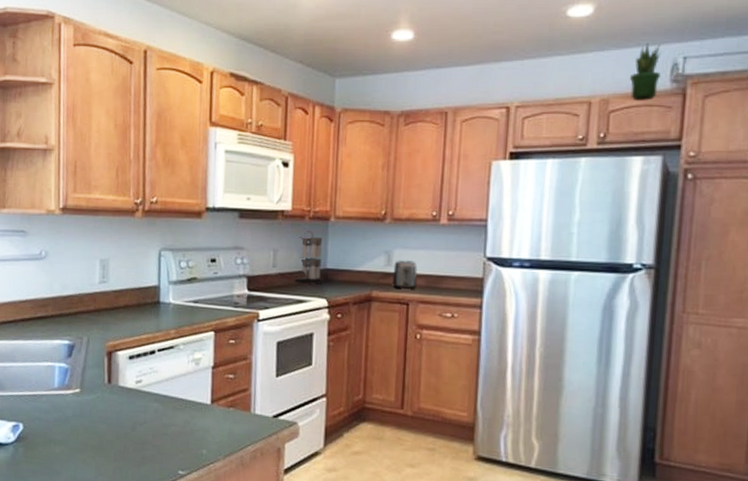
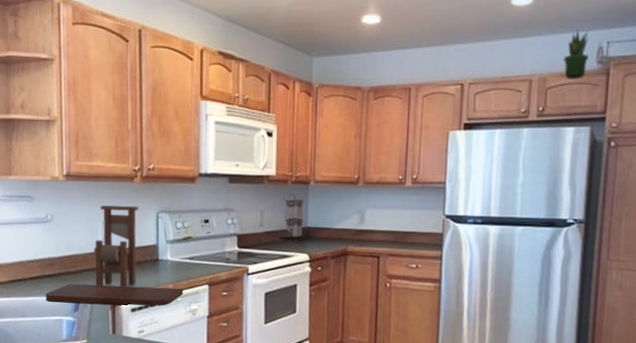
cutting board: none [37,327,187,355] -> present [45,284,184,307]
paper towel holder: none [90,241,140,332] -> present [94,205,139,287]
toaster: present [392,260,418,289] -> none [365,218,387,244]

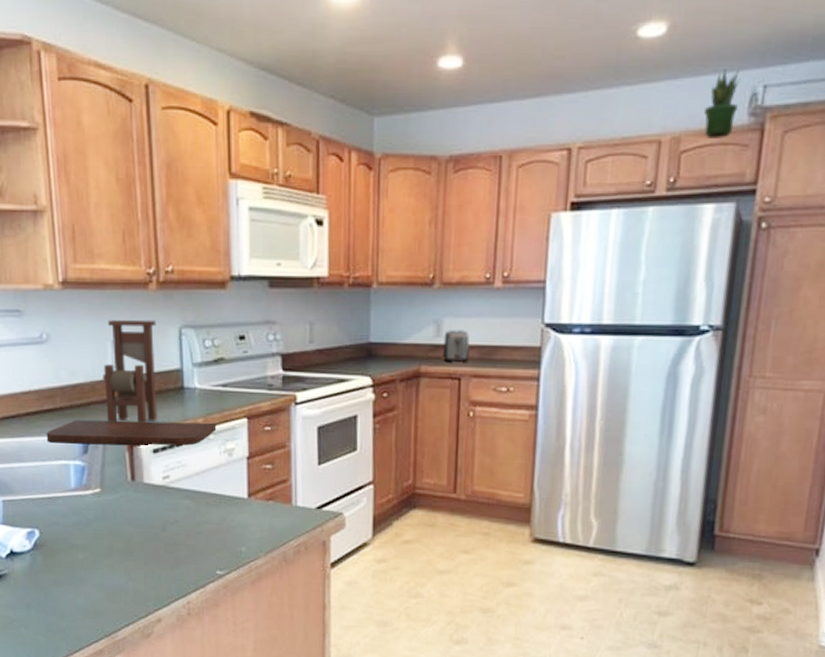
spice rack: present [279,193,303,241] -> none [334,298,365,360]
toaster: none [365,218,387,244] -> present [443,330,470,363]

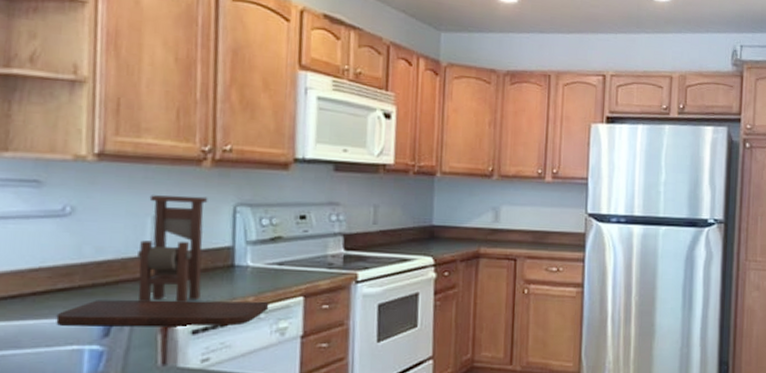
toaster: present [443,330,470,363] -> none [500,216,525,245]
planter: present [704,70,740,139] -> none [702,31,725,80]

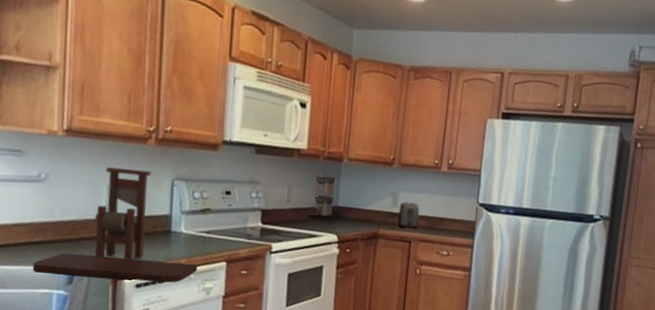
spice rack: none [397,185,427,242] -> present [307,169,335,220]
toaster: none [500,216,525,245] -> present [397,201,420,229]

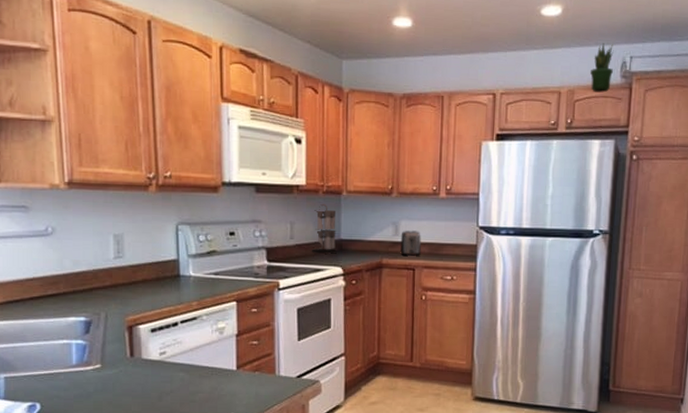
cutting board: present [32,253,198,283] -> none [49,304,209,326]
paper towel holder: present [95,167,152,260] -> none [105,216,156,306]
planter: none [599,31,624,80] -> present [590,43,614,93]

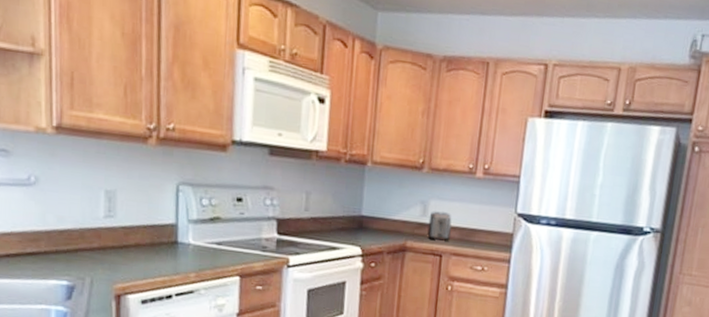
spice rack: present [311,203,337,254] -> none [327,173,358,231]
planter: present [590,43,614,93] -> none [655,17,685,74]

